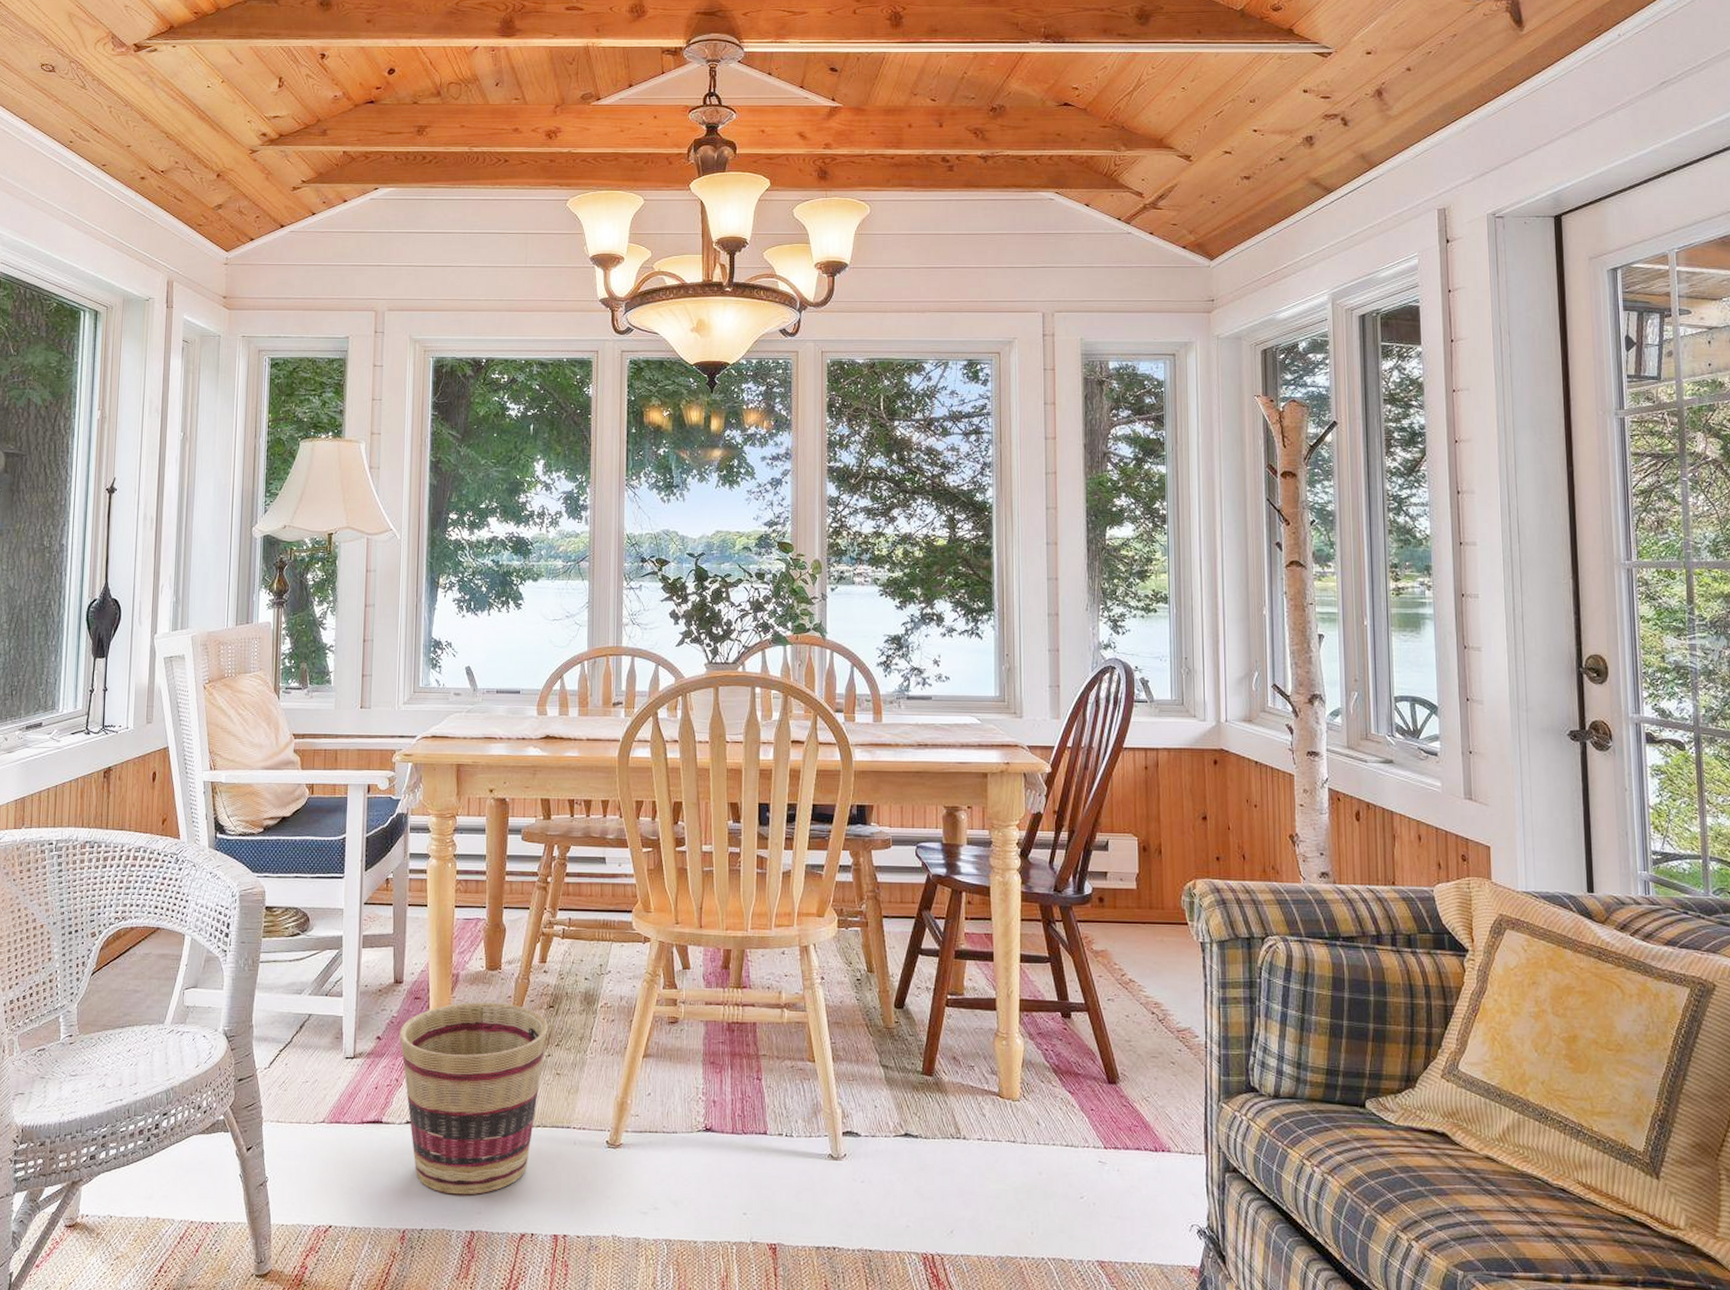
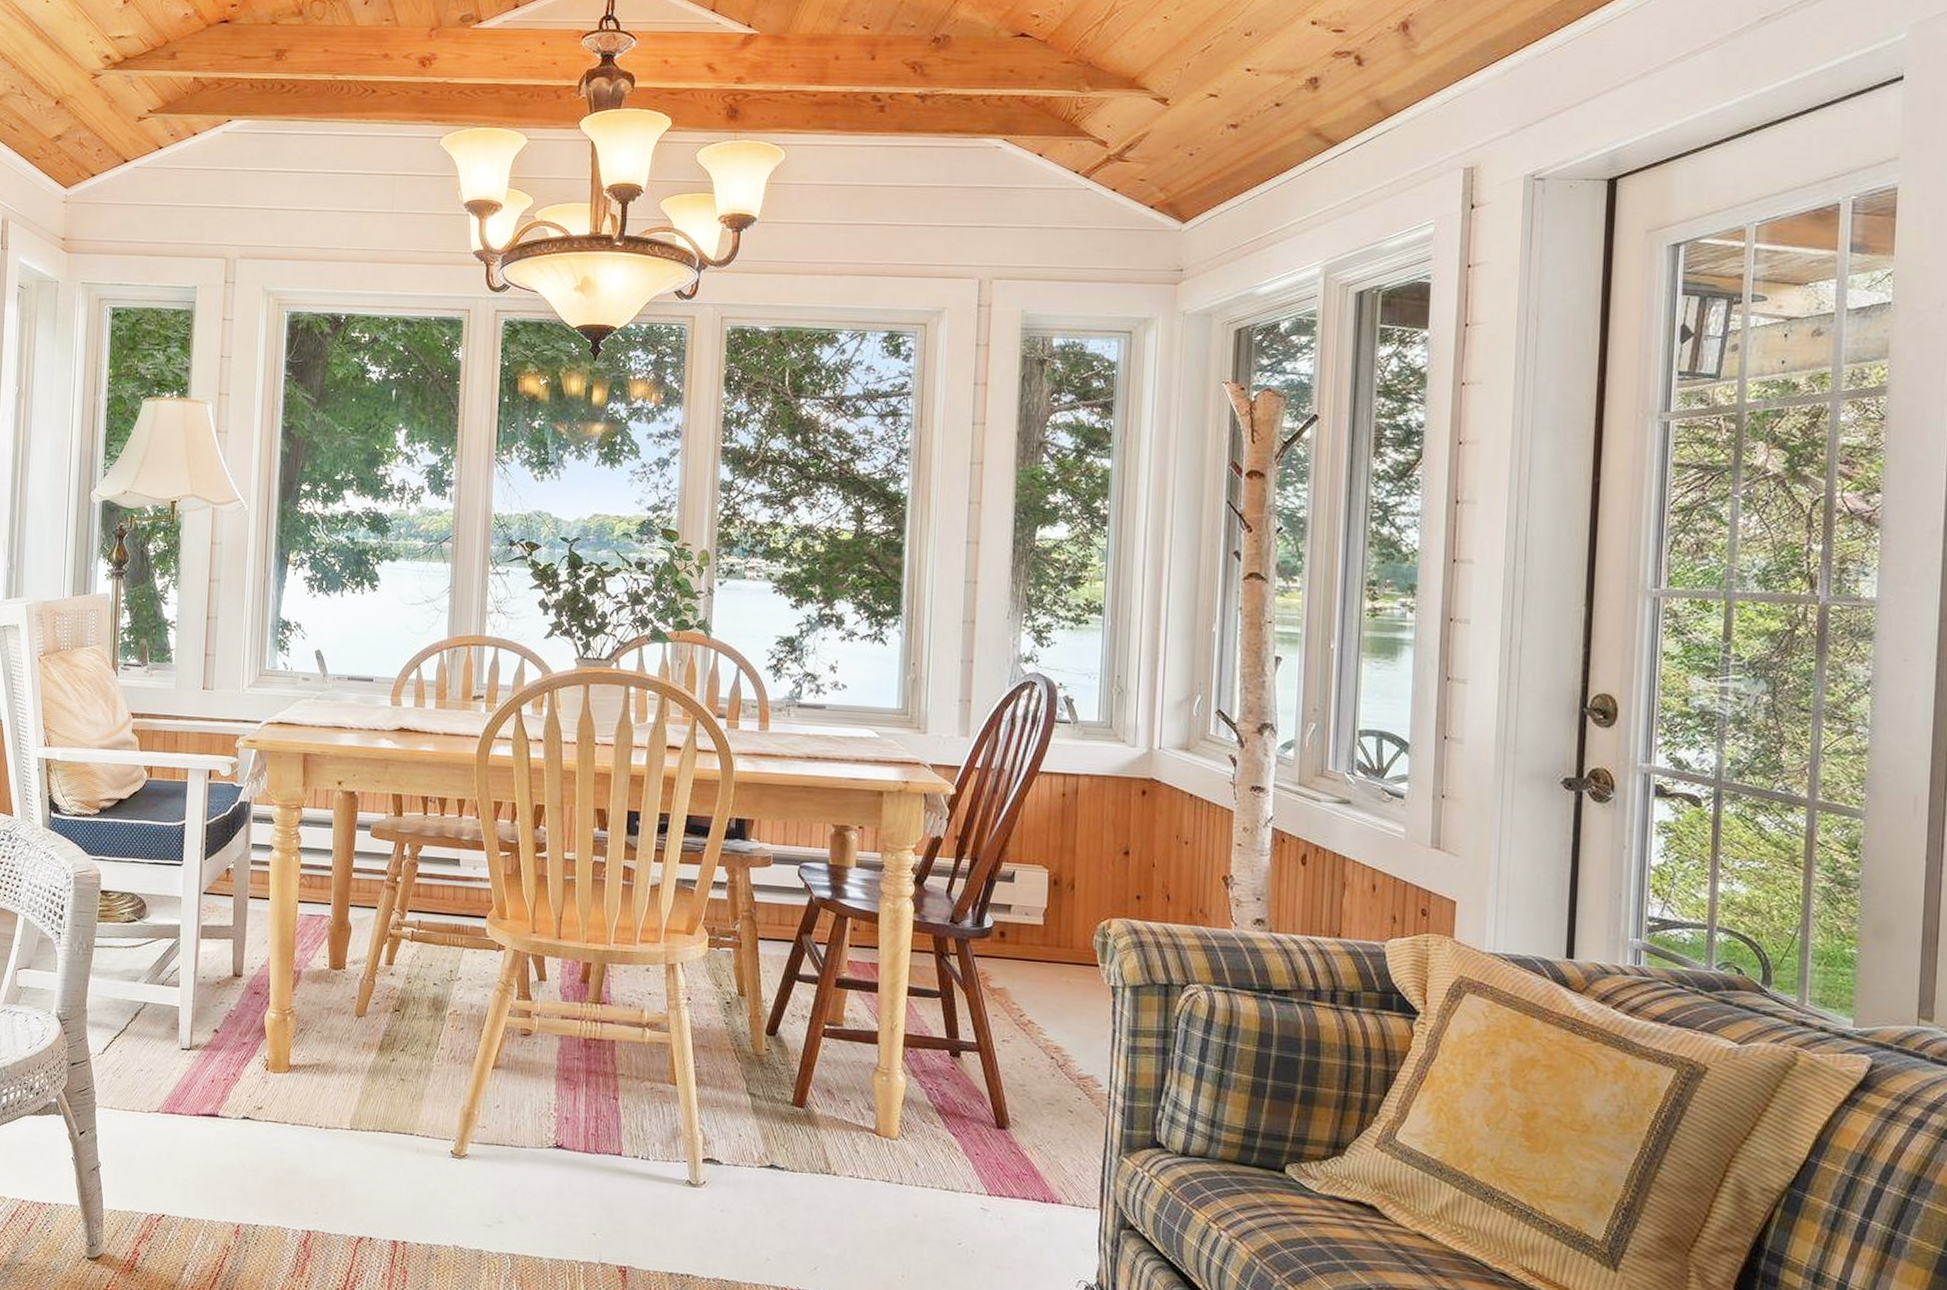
basket: present [399,1002,549,1195] -> none [237,1000,394,1195]

